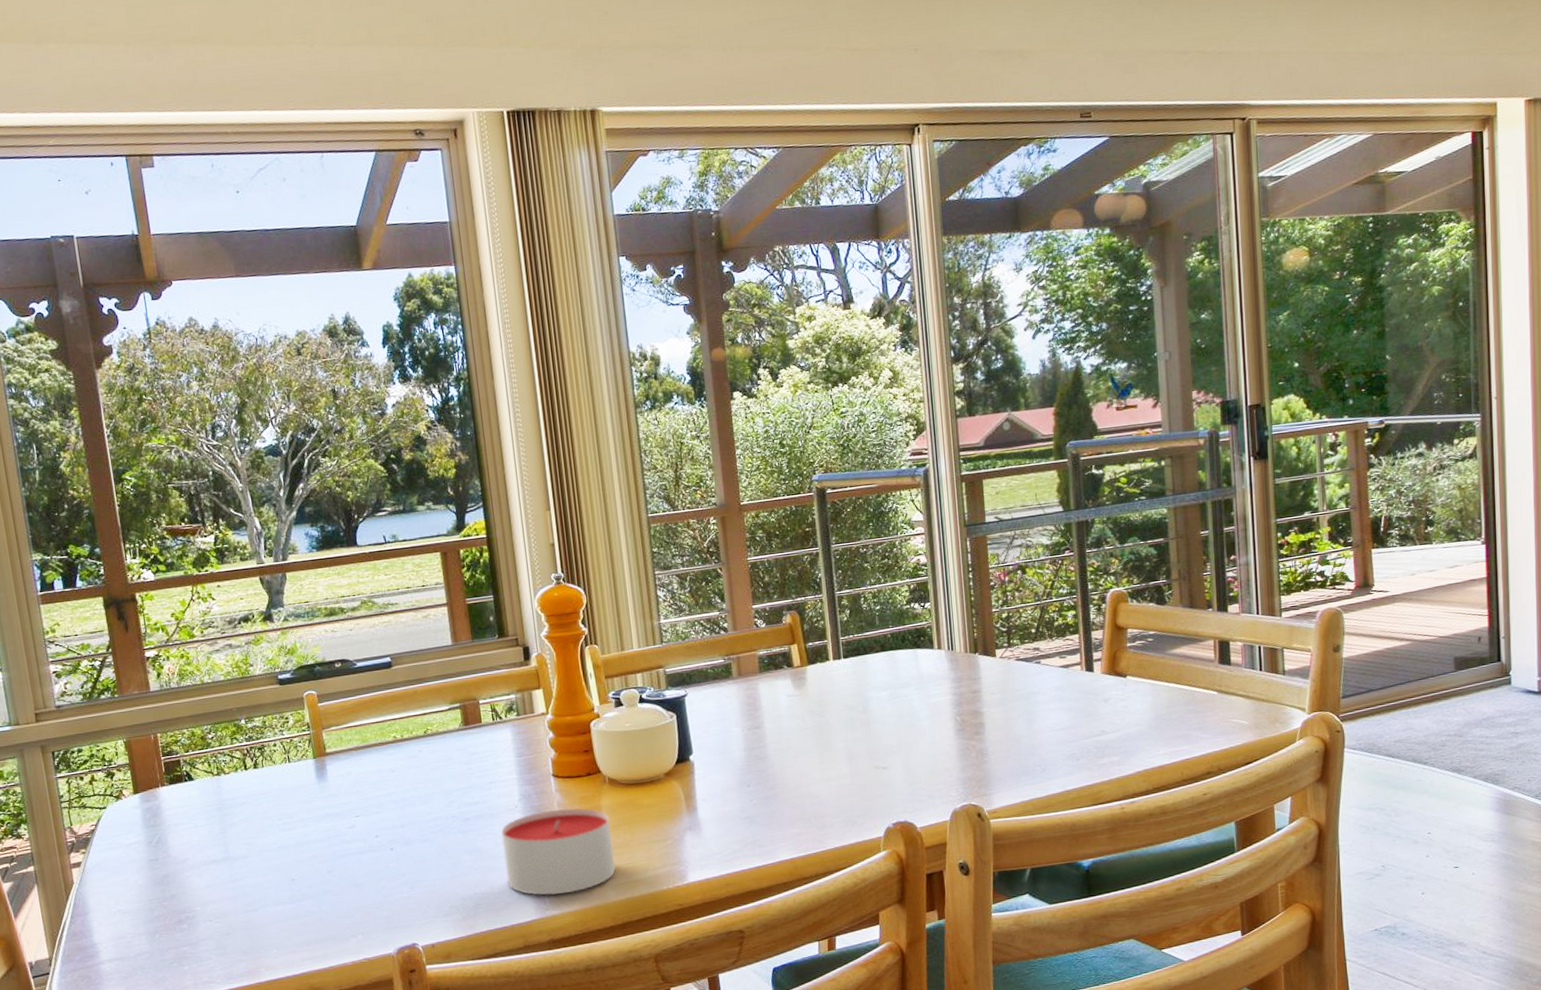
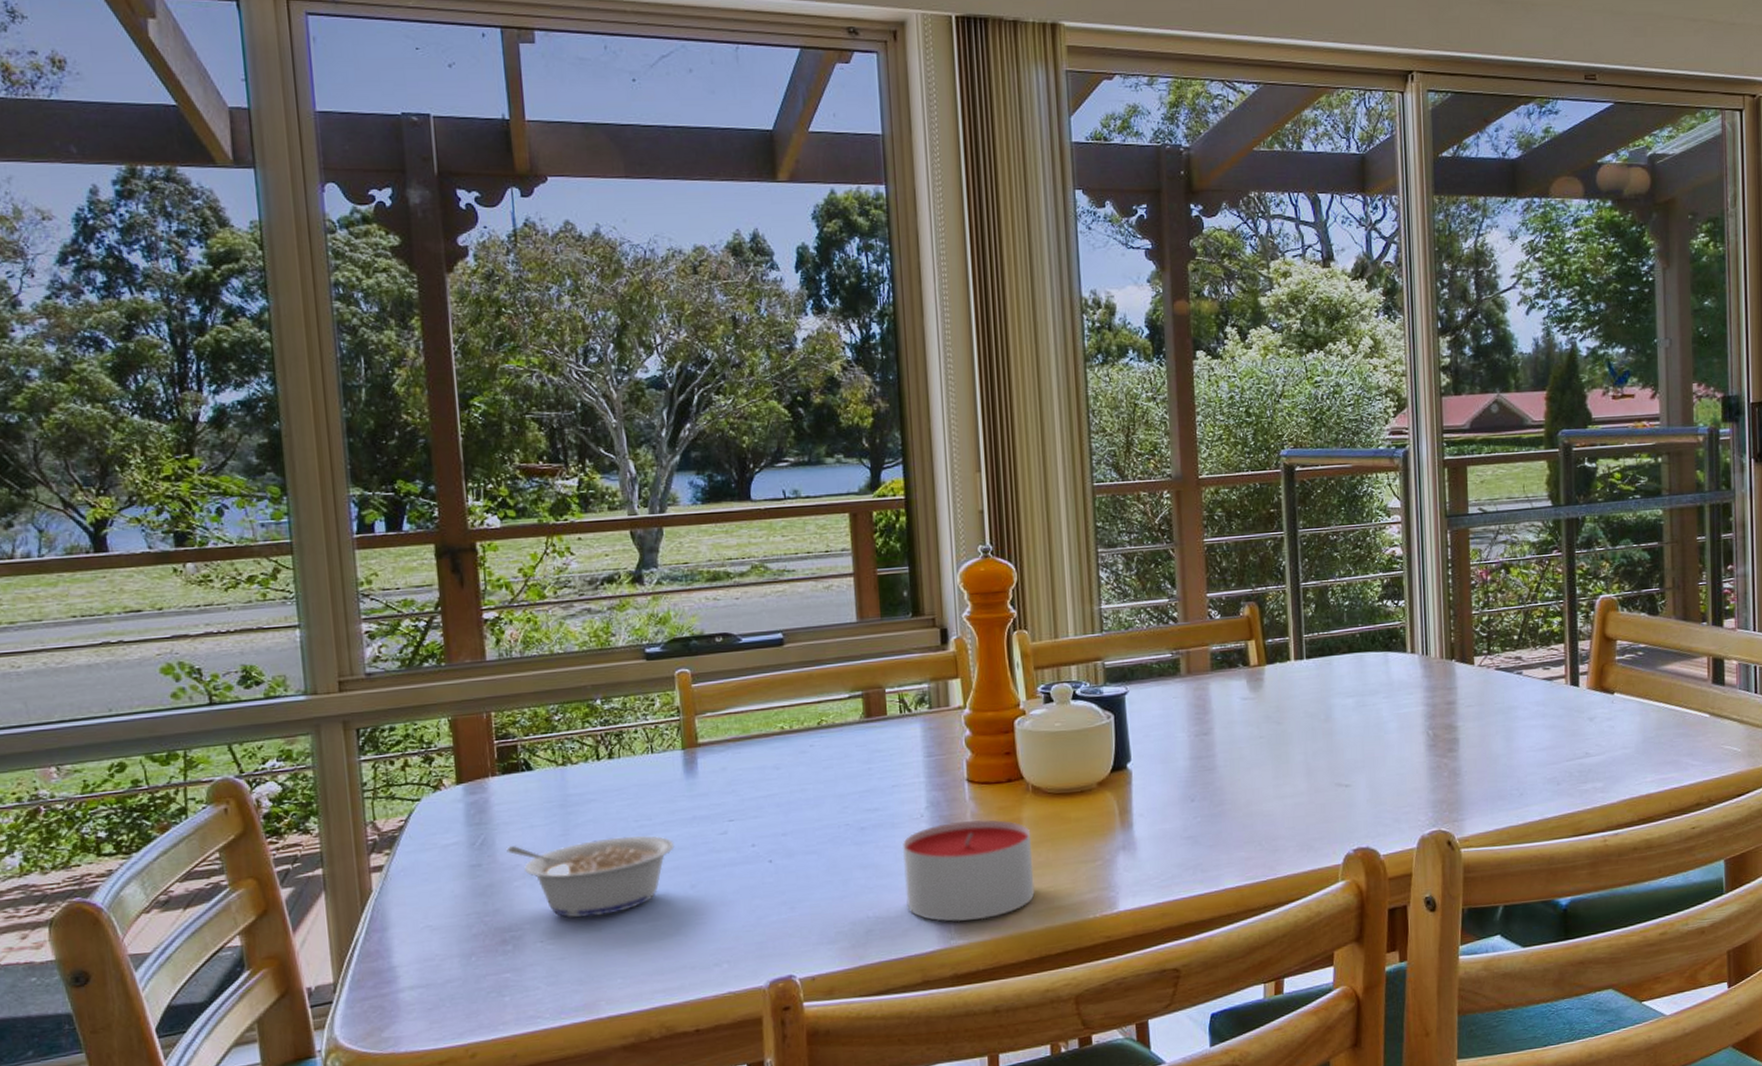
legume: none [177,831,313,901] -> present [506,836,675,919]

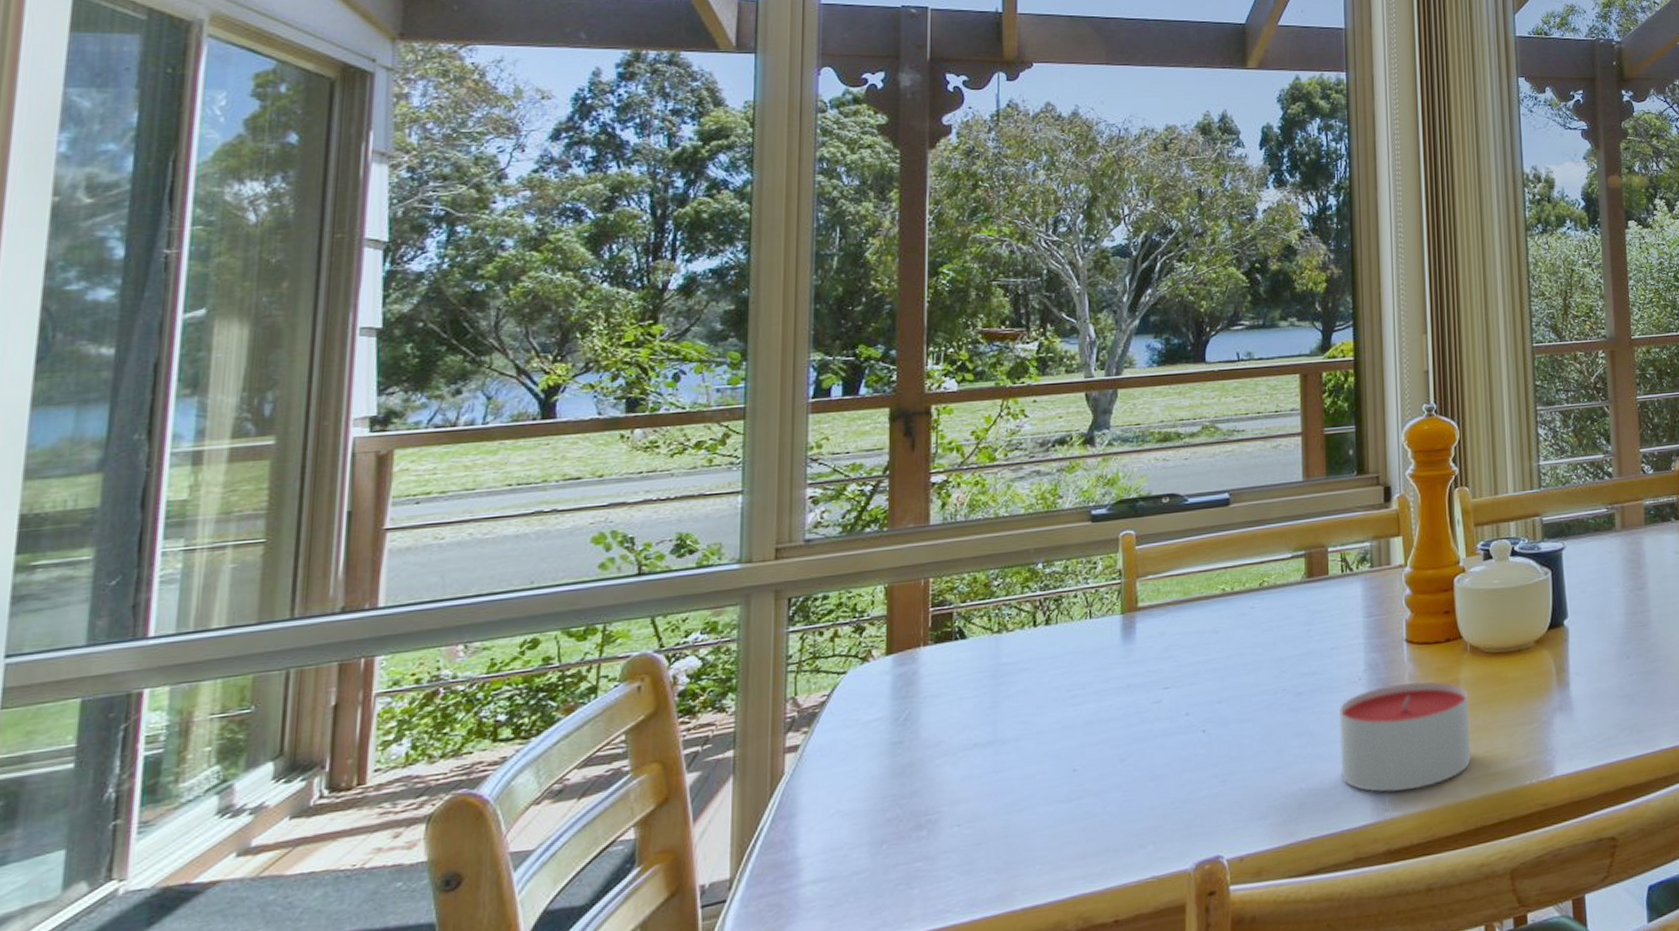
legume: present [506,836,675,919] -> none [931,706,1106,799]

